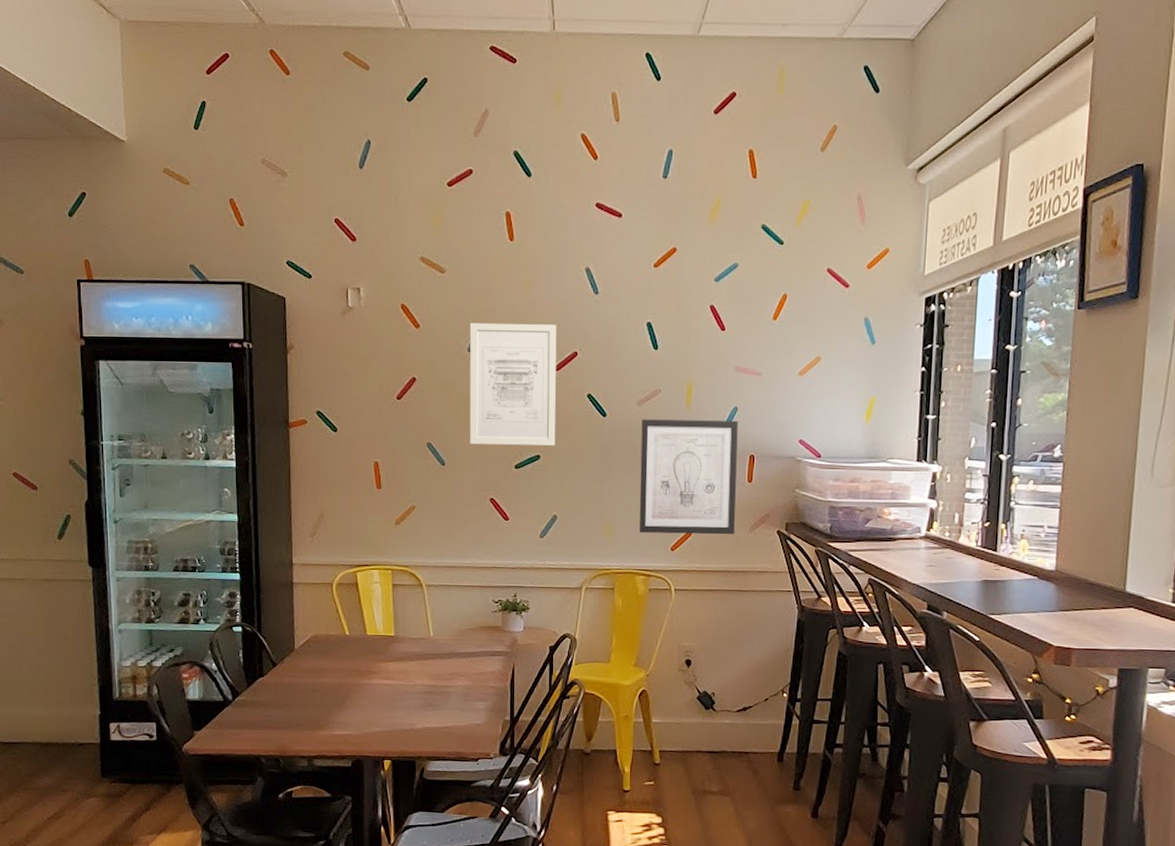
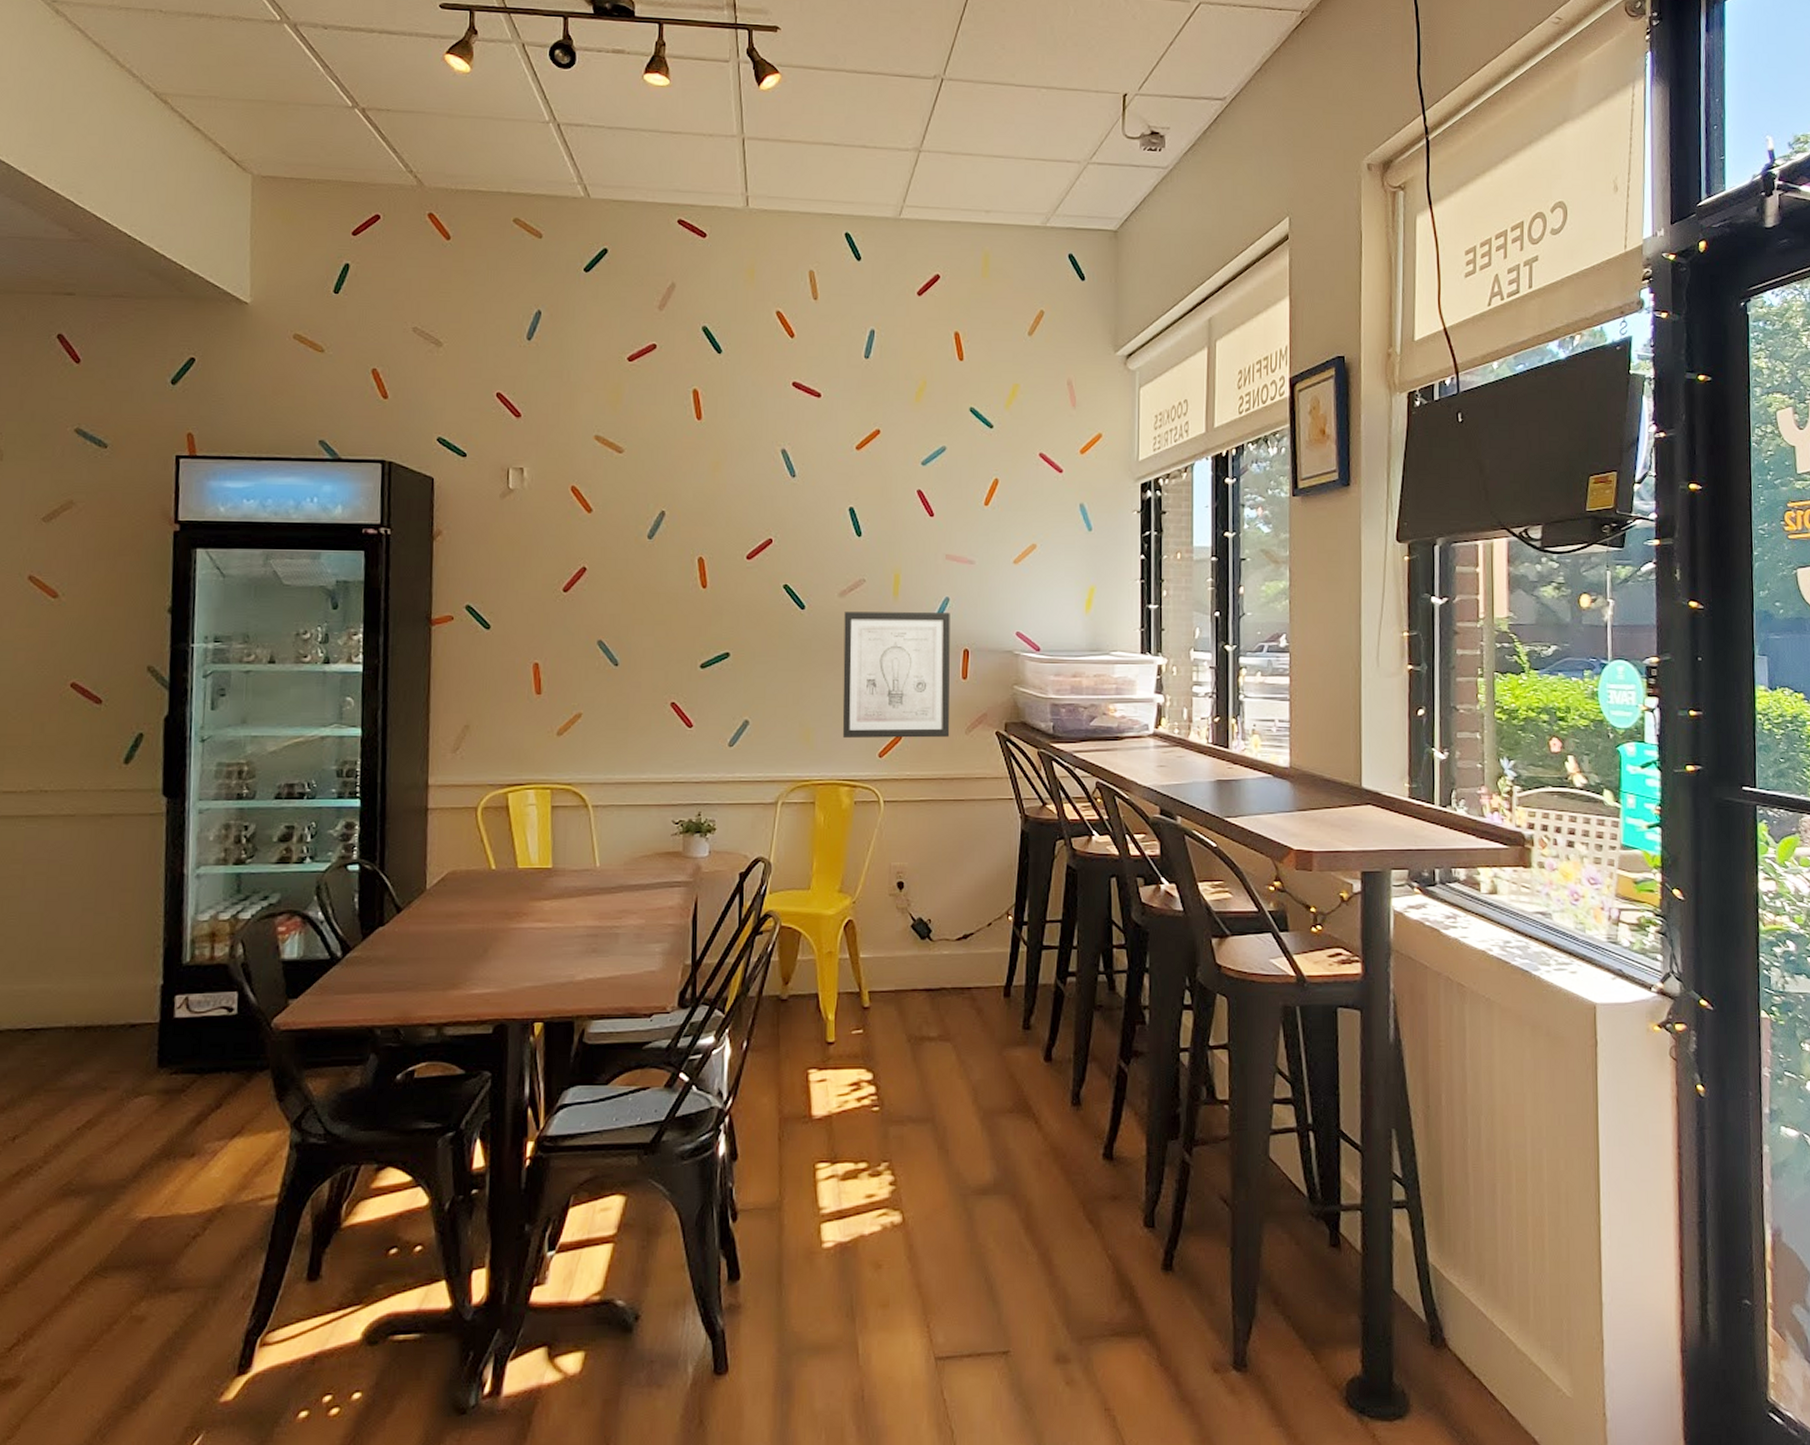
wall art: present [469,322,557,446] -> none [648,506,750,643]

